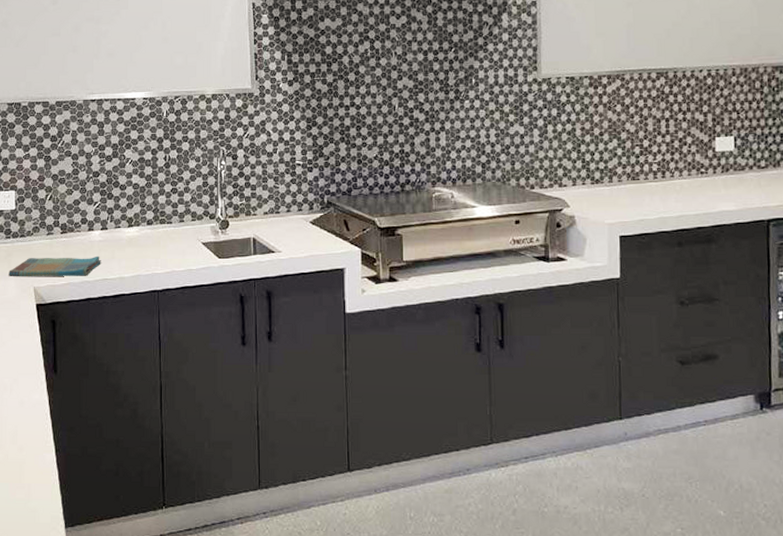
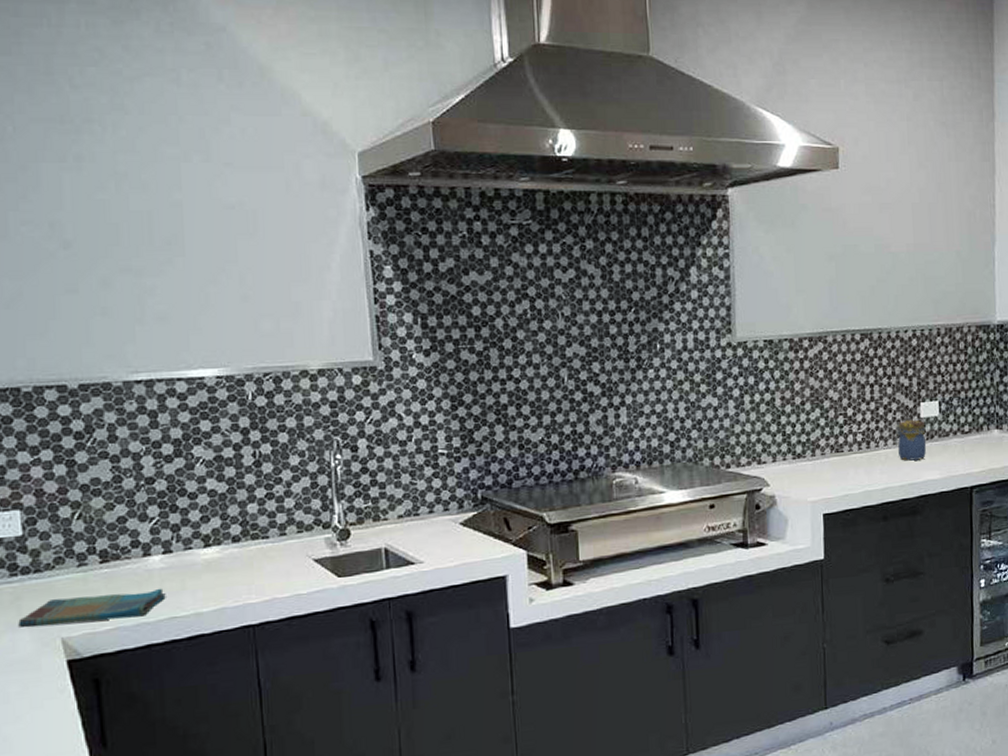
jar: none [689,153,722,191] -> present [894,419,927,461]

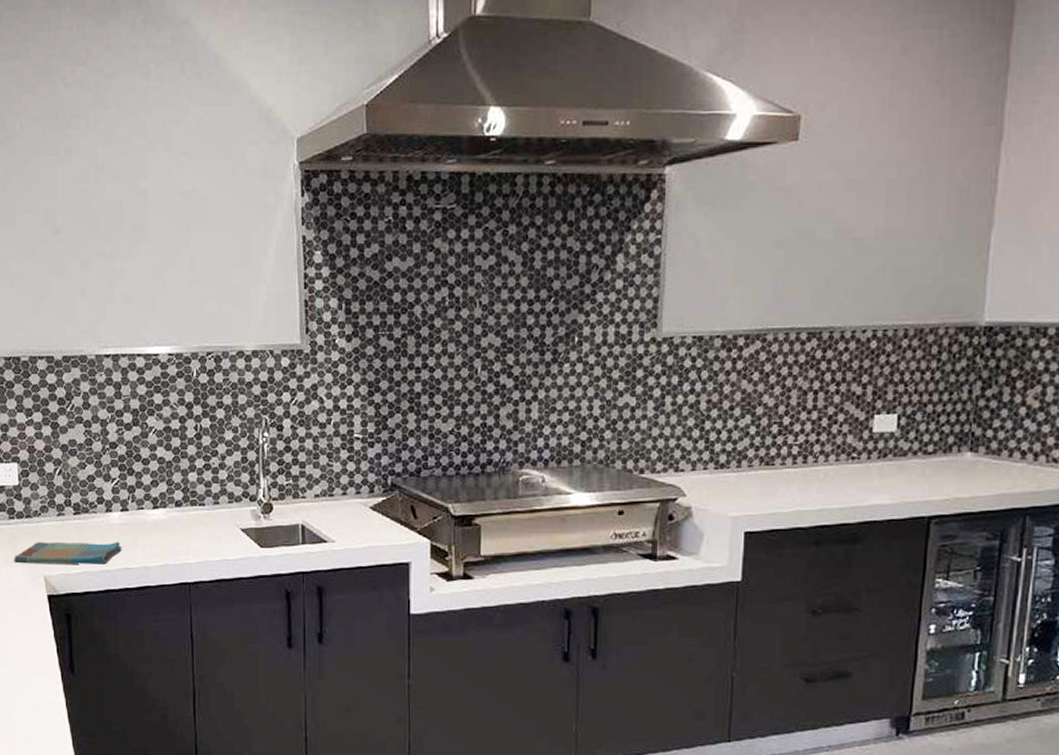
jar: present [894,419,927,461] -> none [837,434,878,481]

